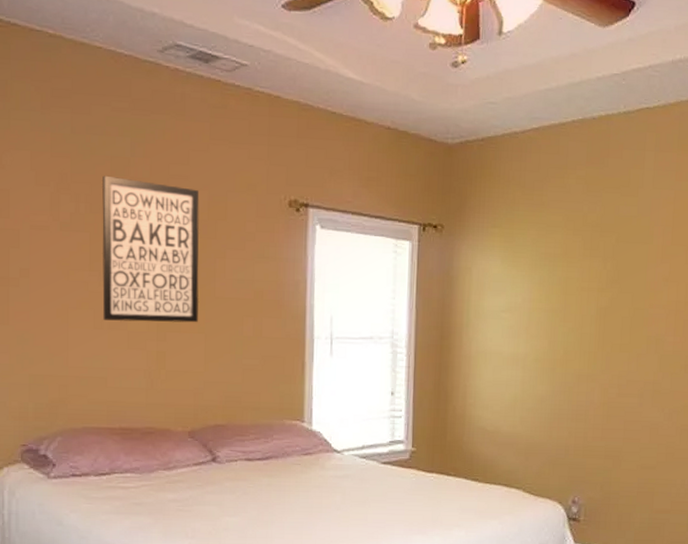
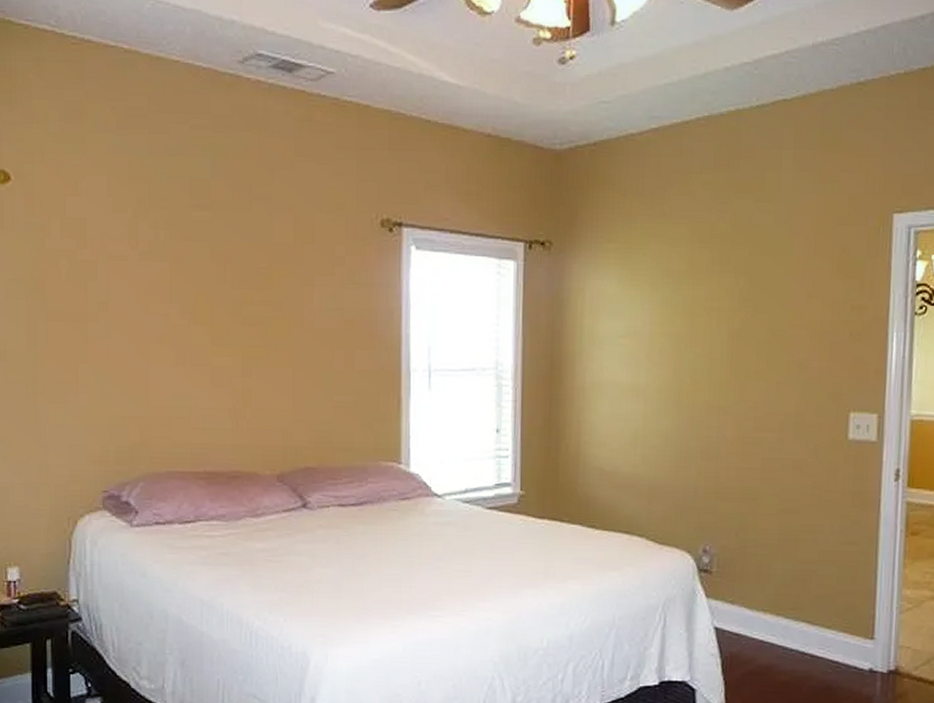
wall art: present [102,175,200,323] -> none [182,199,285,357]

